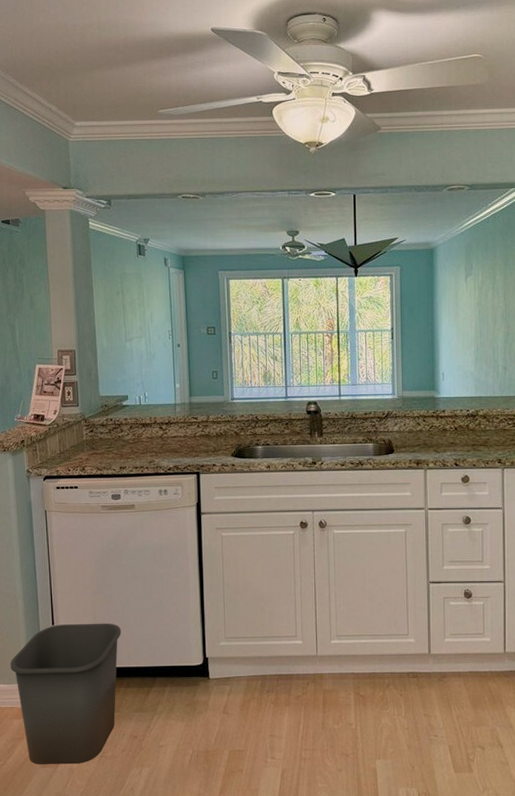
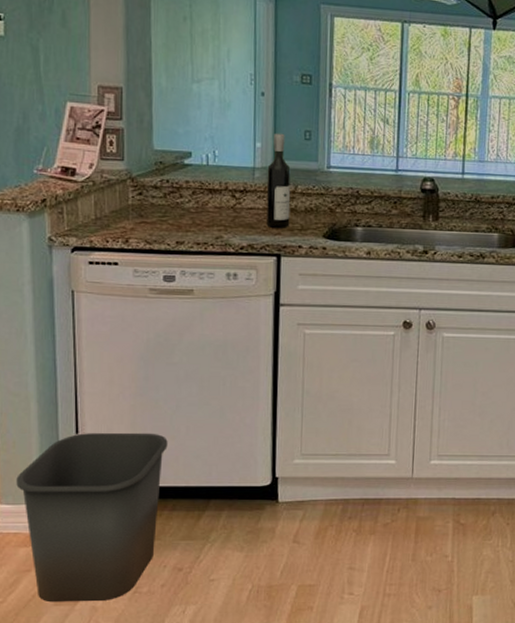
bottle: none [185,375,205,451] -> present [266,133,291,228]

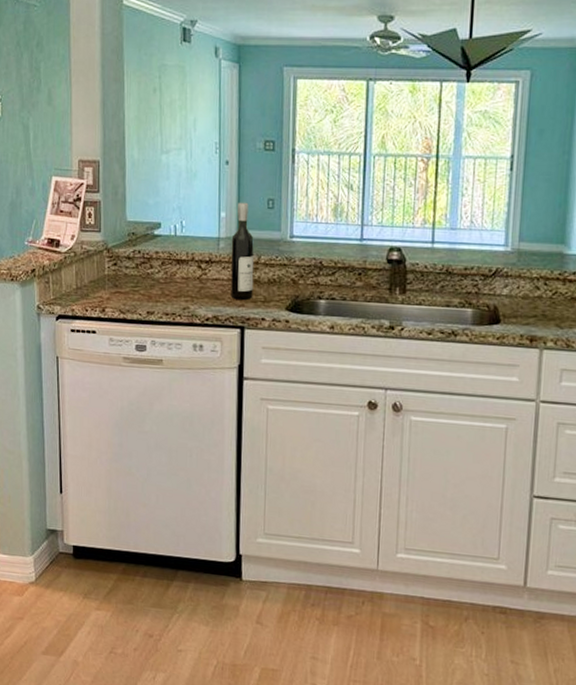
waste bin: present [16,432,168,603] -> none [11,493,140,657]

